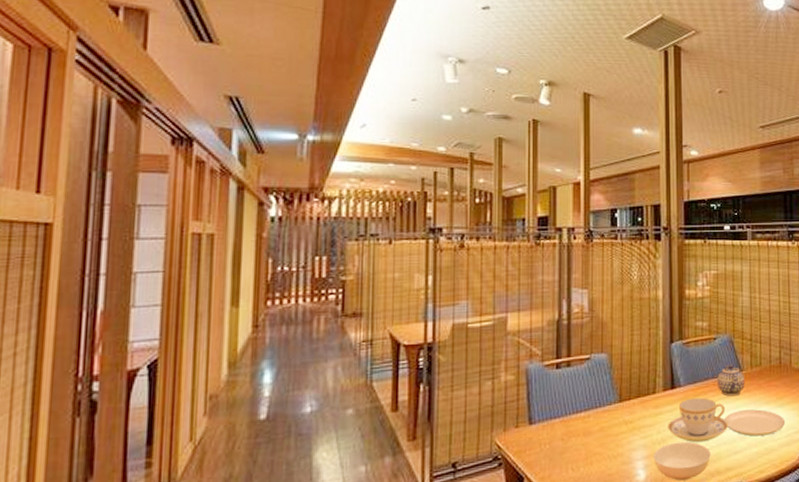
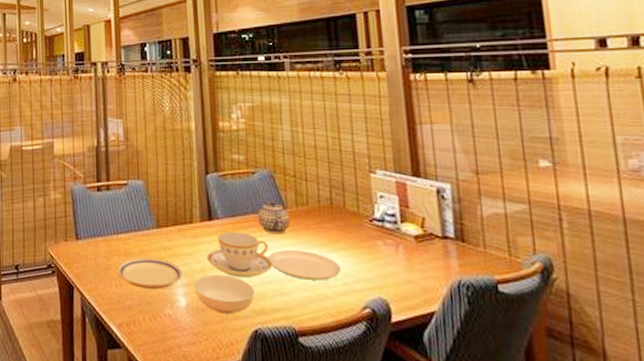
plate: none [575,433,643,468] -> present [117,257,183,289]

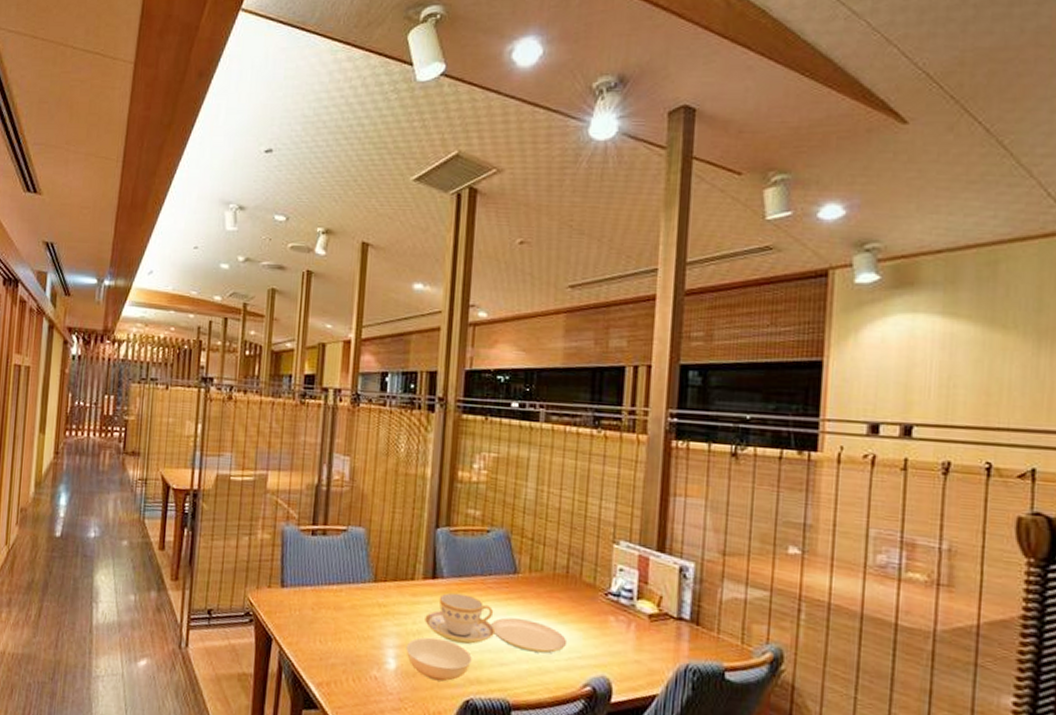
plate: present [117,257,183,289] -> none [324,612,396,649]
teapot: present [258,200,291,234] -> none [486,563,522,601]

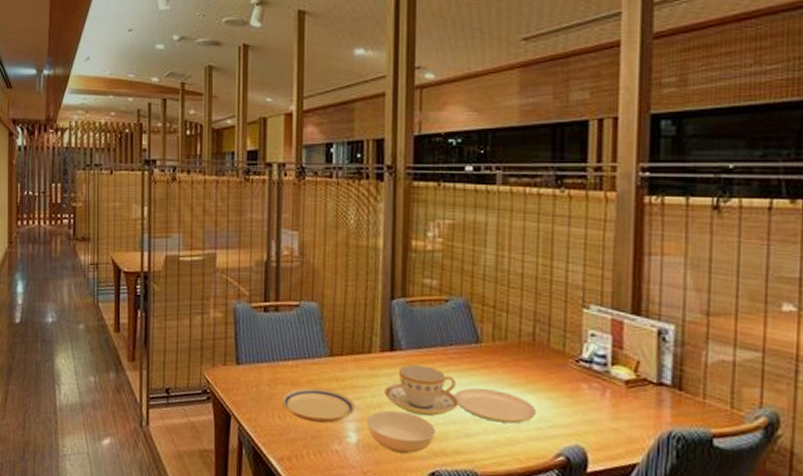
plate: none [324,612,396,649] -> present [281,387,356,423]

